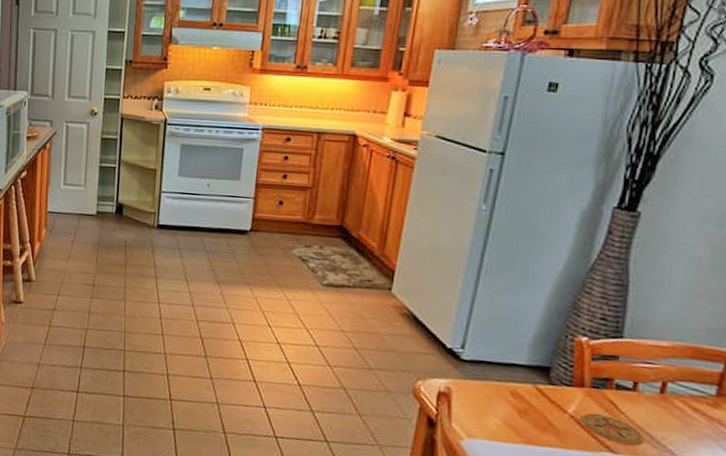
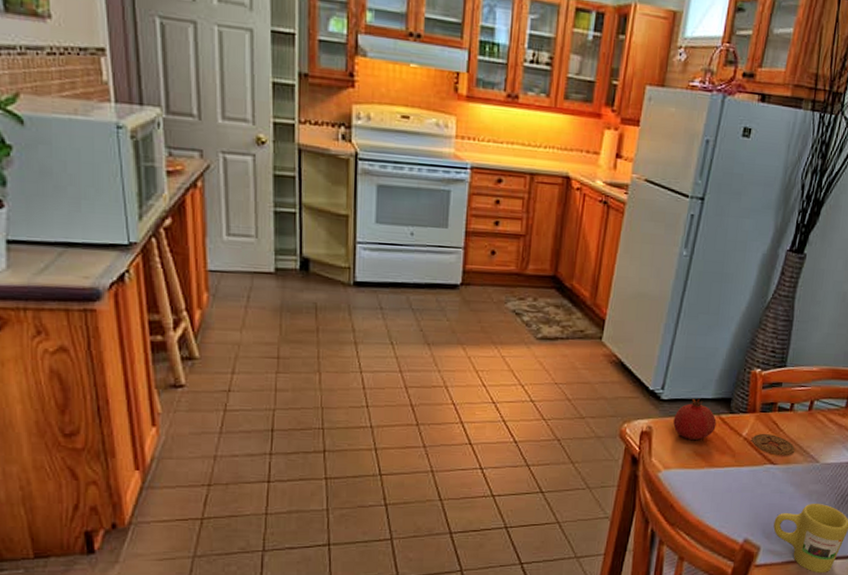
fruit: none [477,362,532,411] -> present [673,398,717,440]

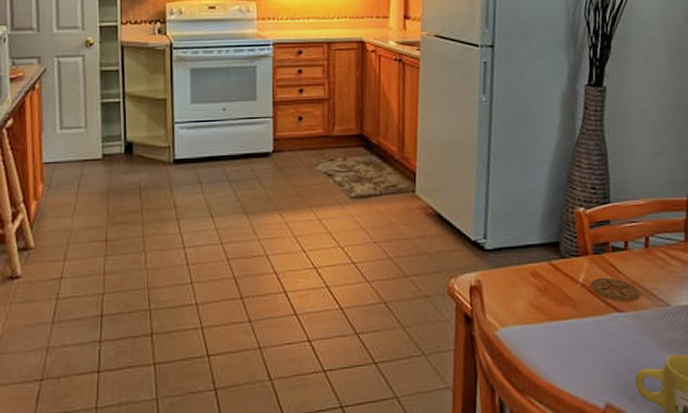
fruit: present [673,398,717,440] -> none [502,245,549,291]

